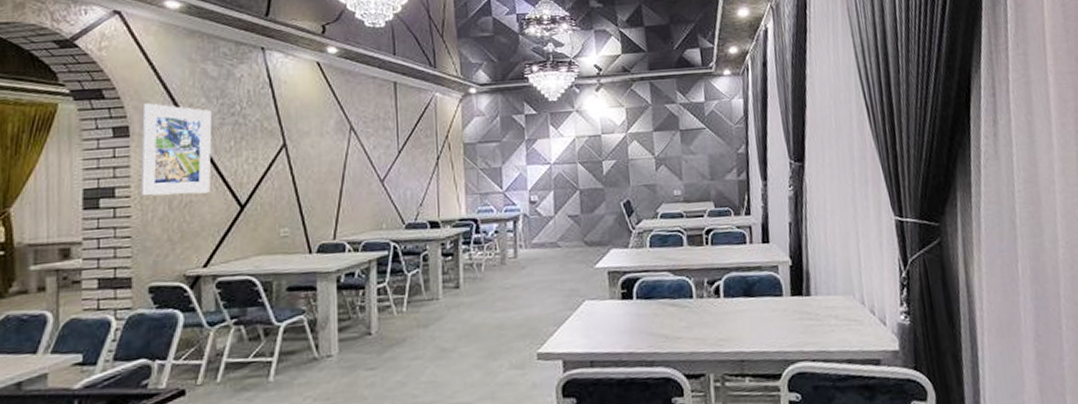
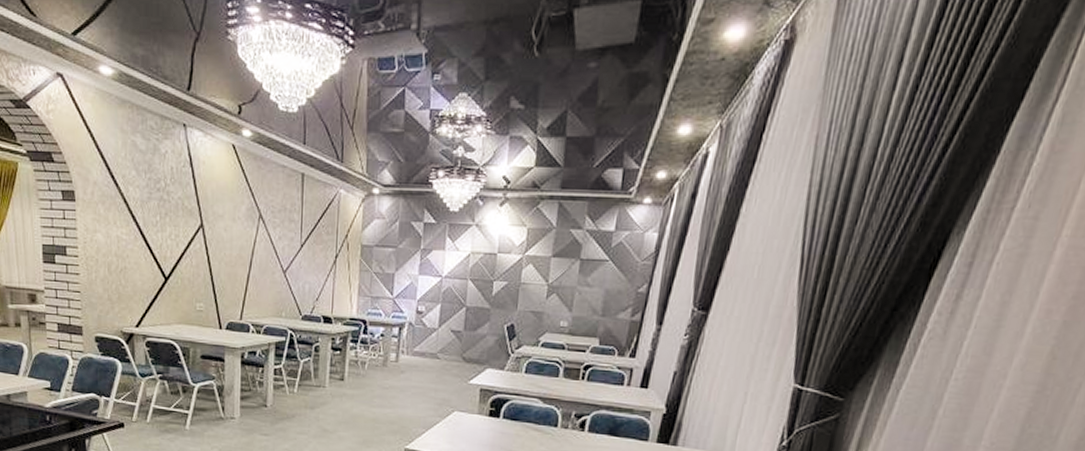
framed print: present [140,103,211,196] -> none [84,170,141,262]

